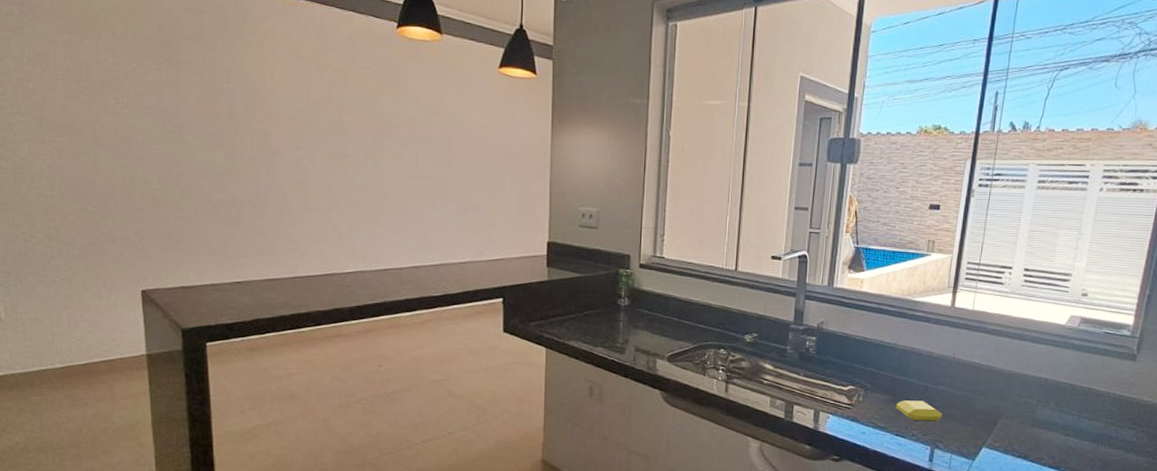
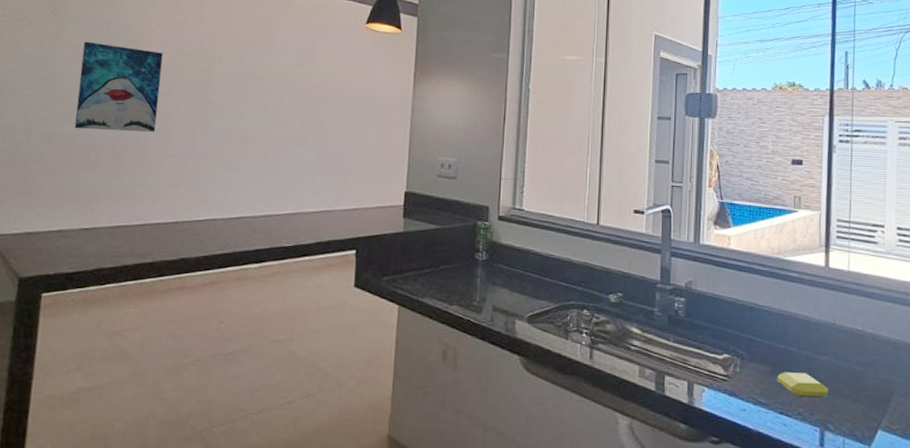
wall art: none [205,91,293,187] -> present [74,41,163,133]

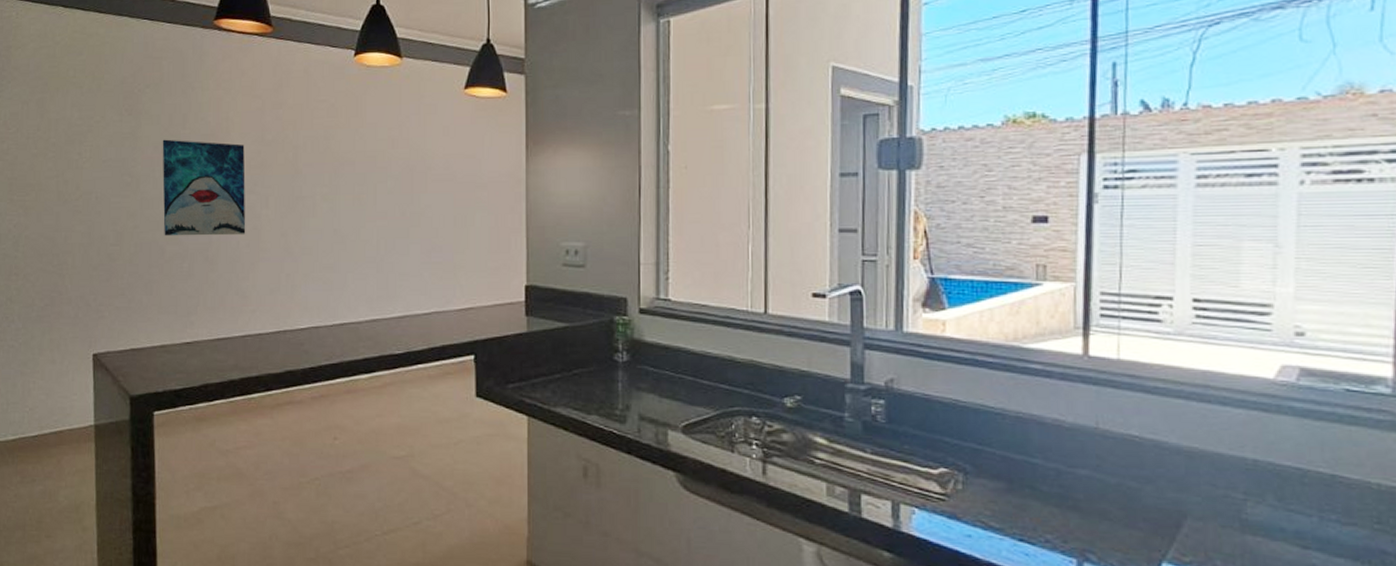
soap bar: present [776,372,829,398] -> none [1013,489,1089,521]

